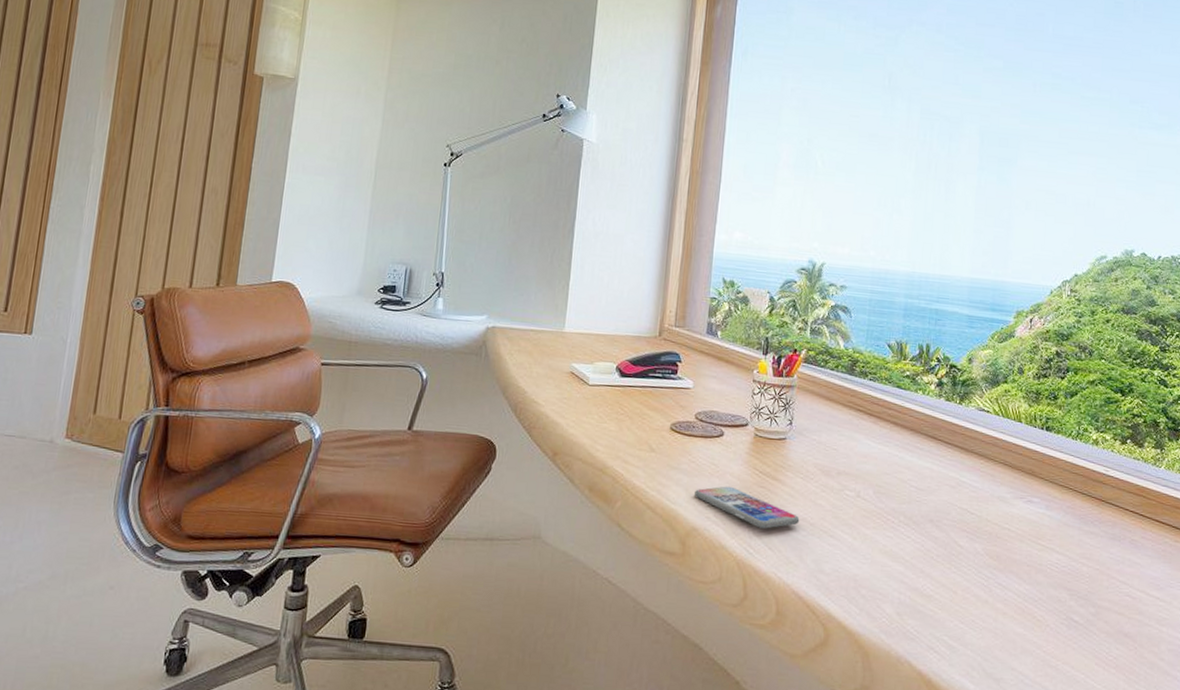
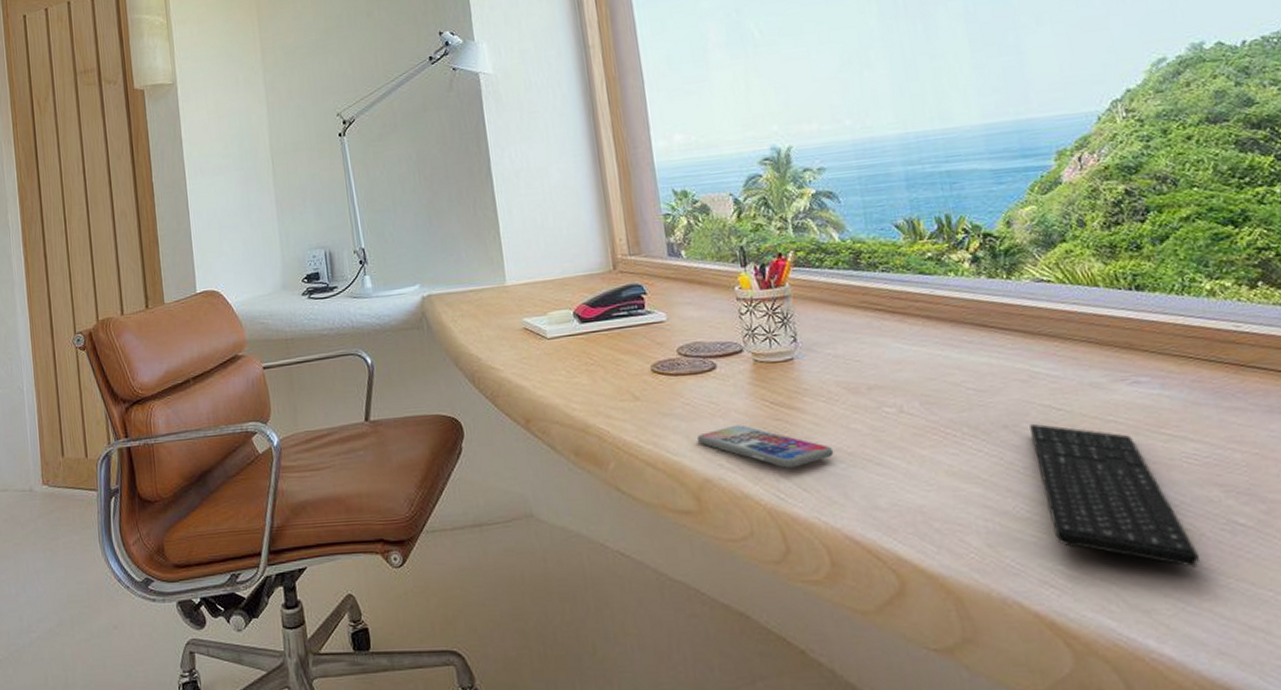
keyboard: none [947,521,1043,650] -> present [1030,423,1200,568]

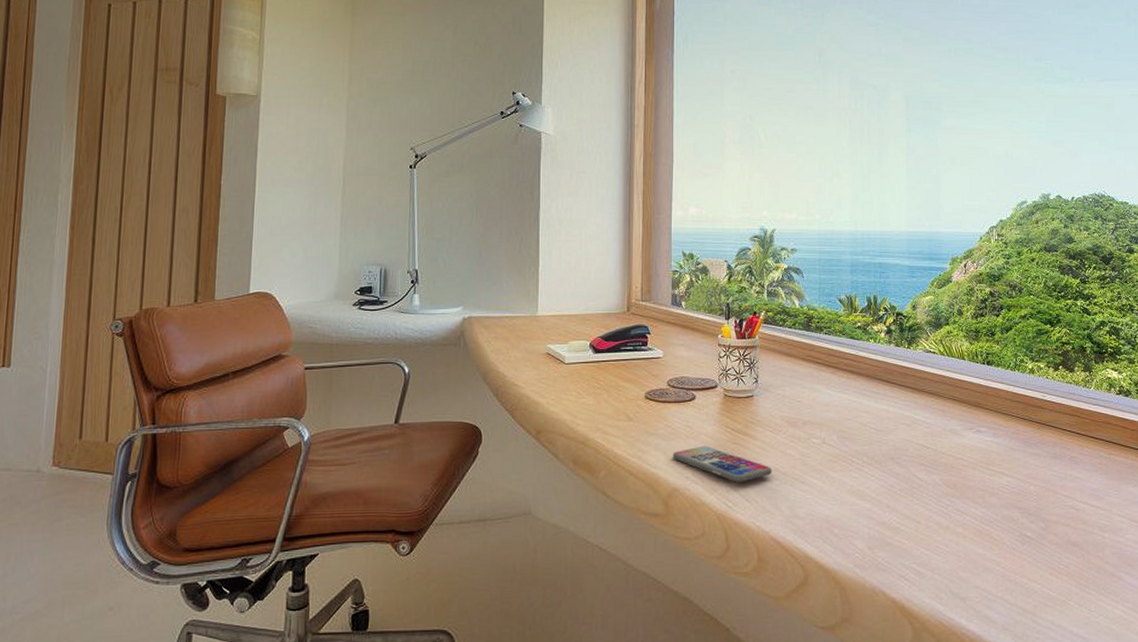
keyboard: present [1030,423,1200,568] -> none [908,457,1001,567]

